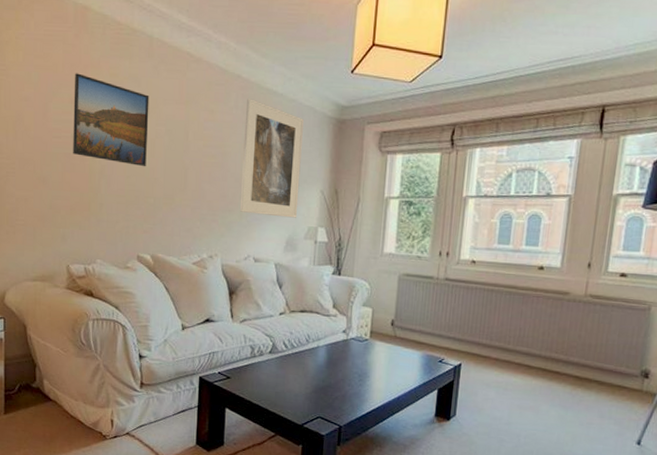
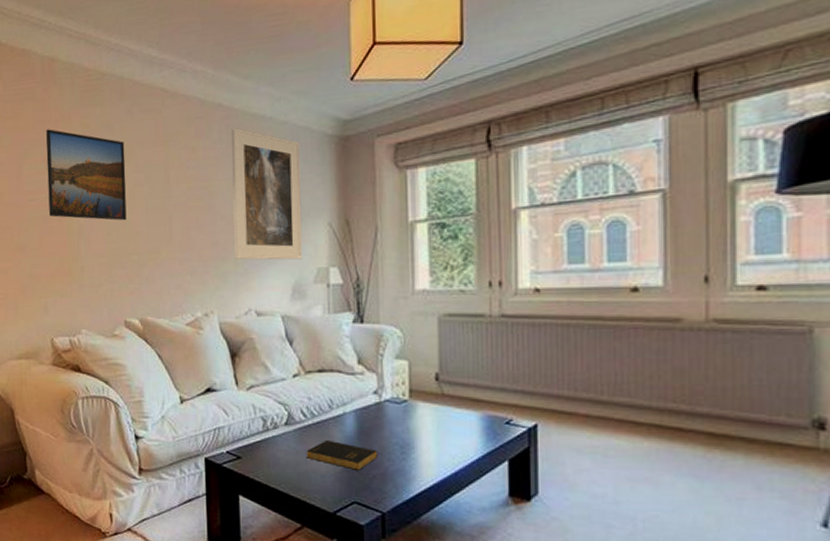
book: none [284,366,341,392] -> present [306,439,378,470]

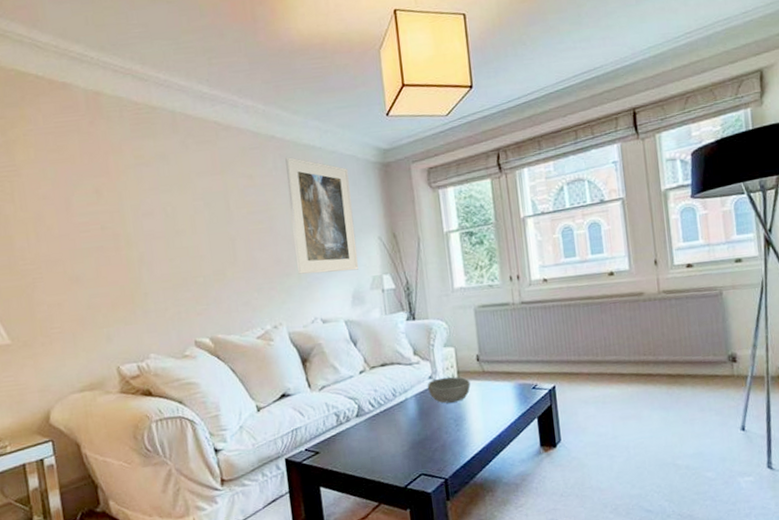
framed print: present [46,129,127,221] -> none [95,160,189,247]
book: present [306,439,378,470] -> none [376,424,437,447]
bowl: none [370,394,424,425] -> present [427,376,471,403]

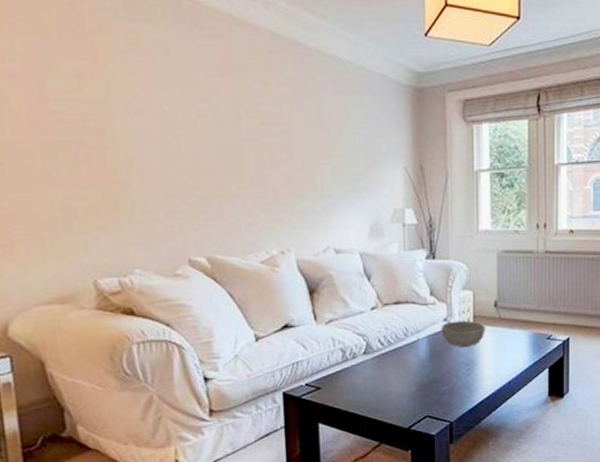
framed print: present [285,156,359,274] -> none [307,66,380,200]

